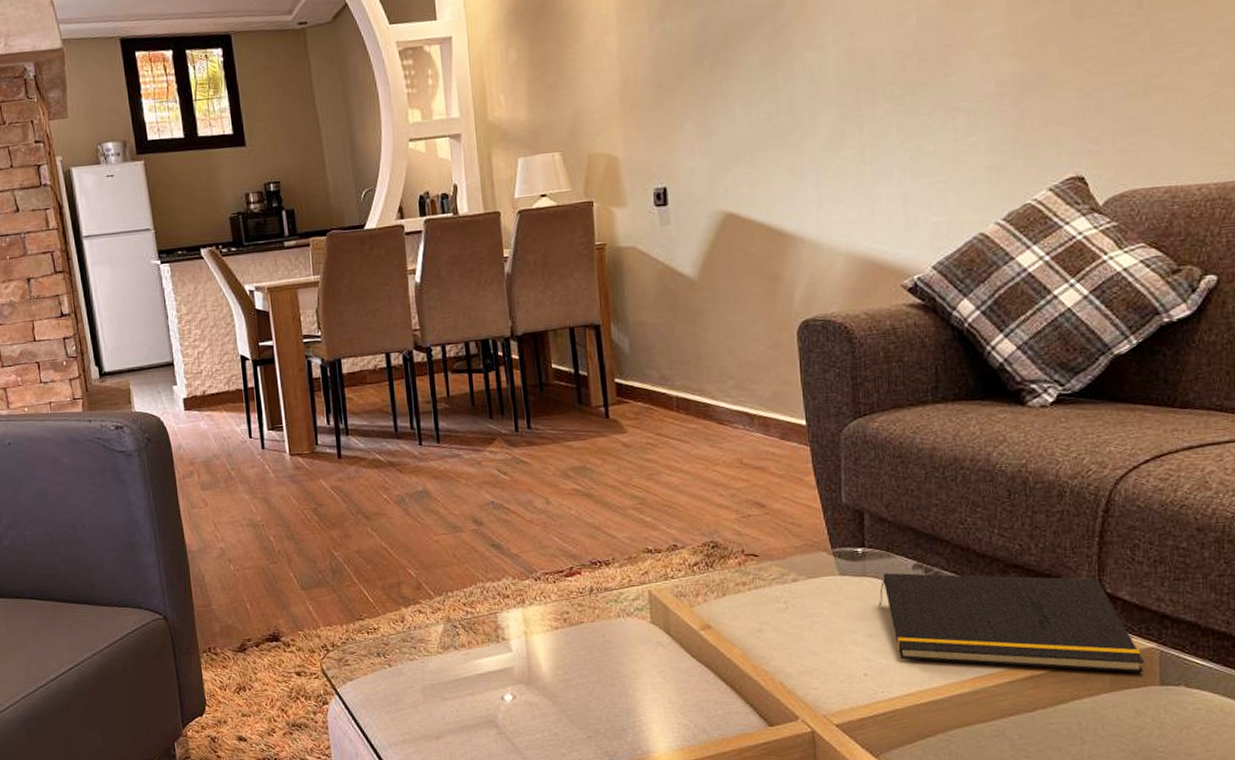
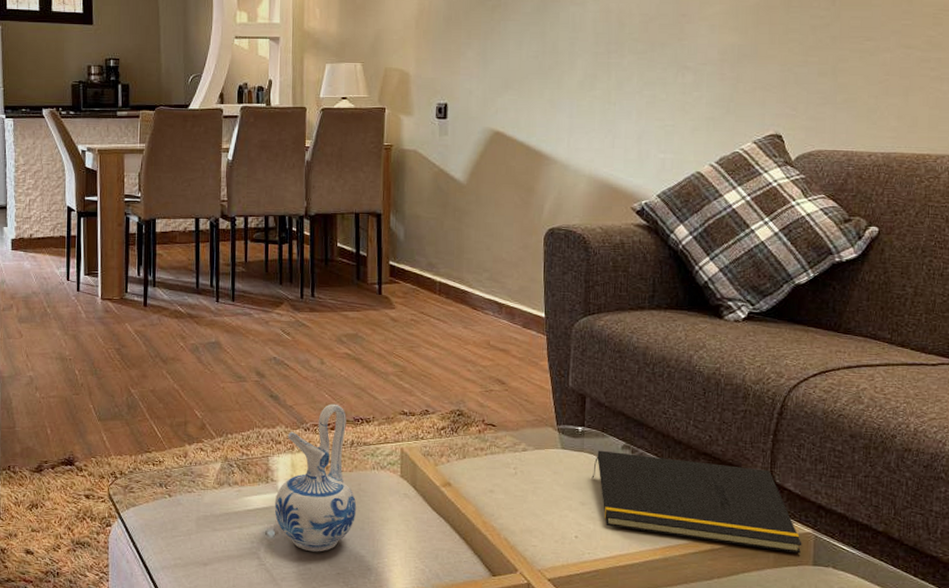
ceramic pitcher: none [508,547,604,715] -> present [274,403,357,552]

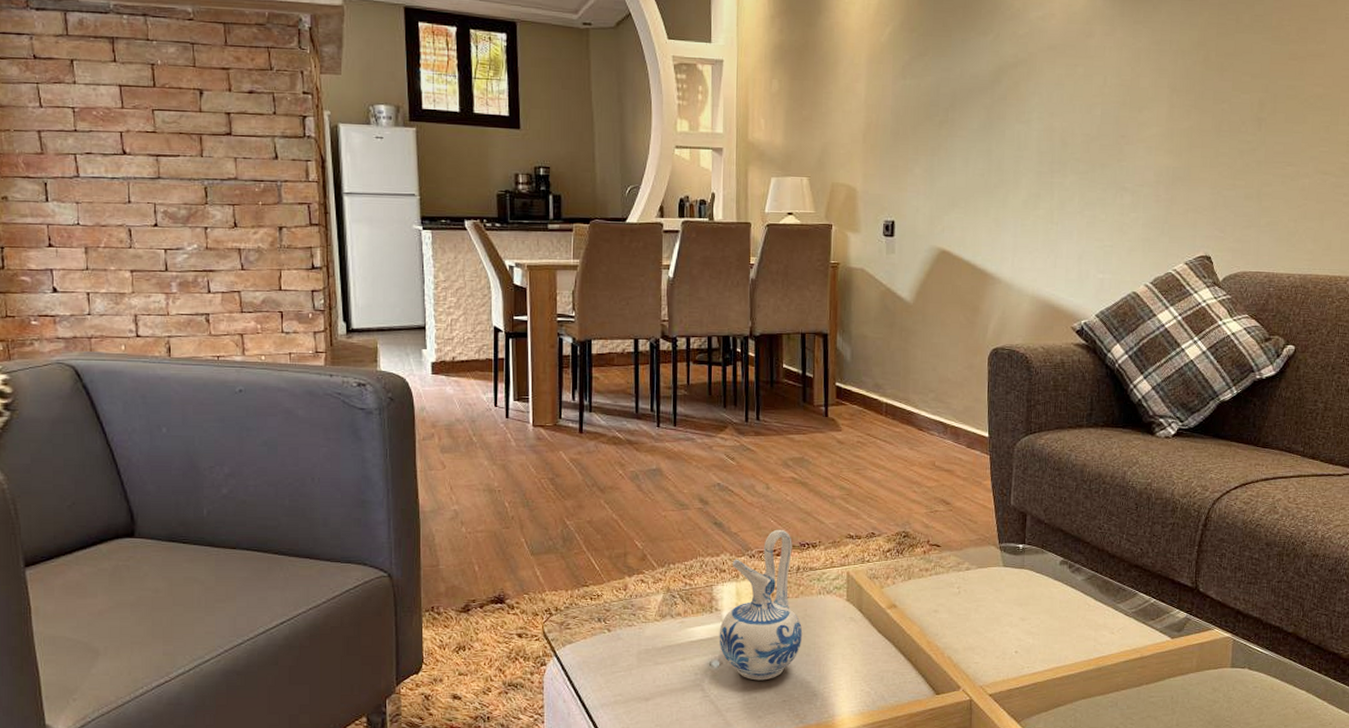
notepad: present [591,450,802,554] -> none [1031,566,1222,657]

